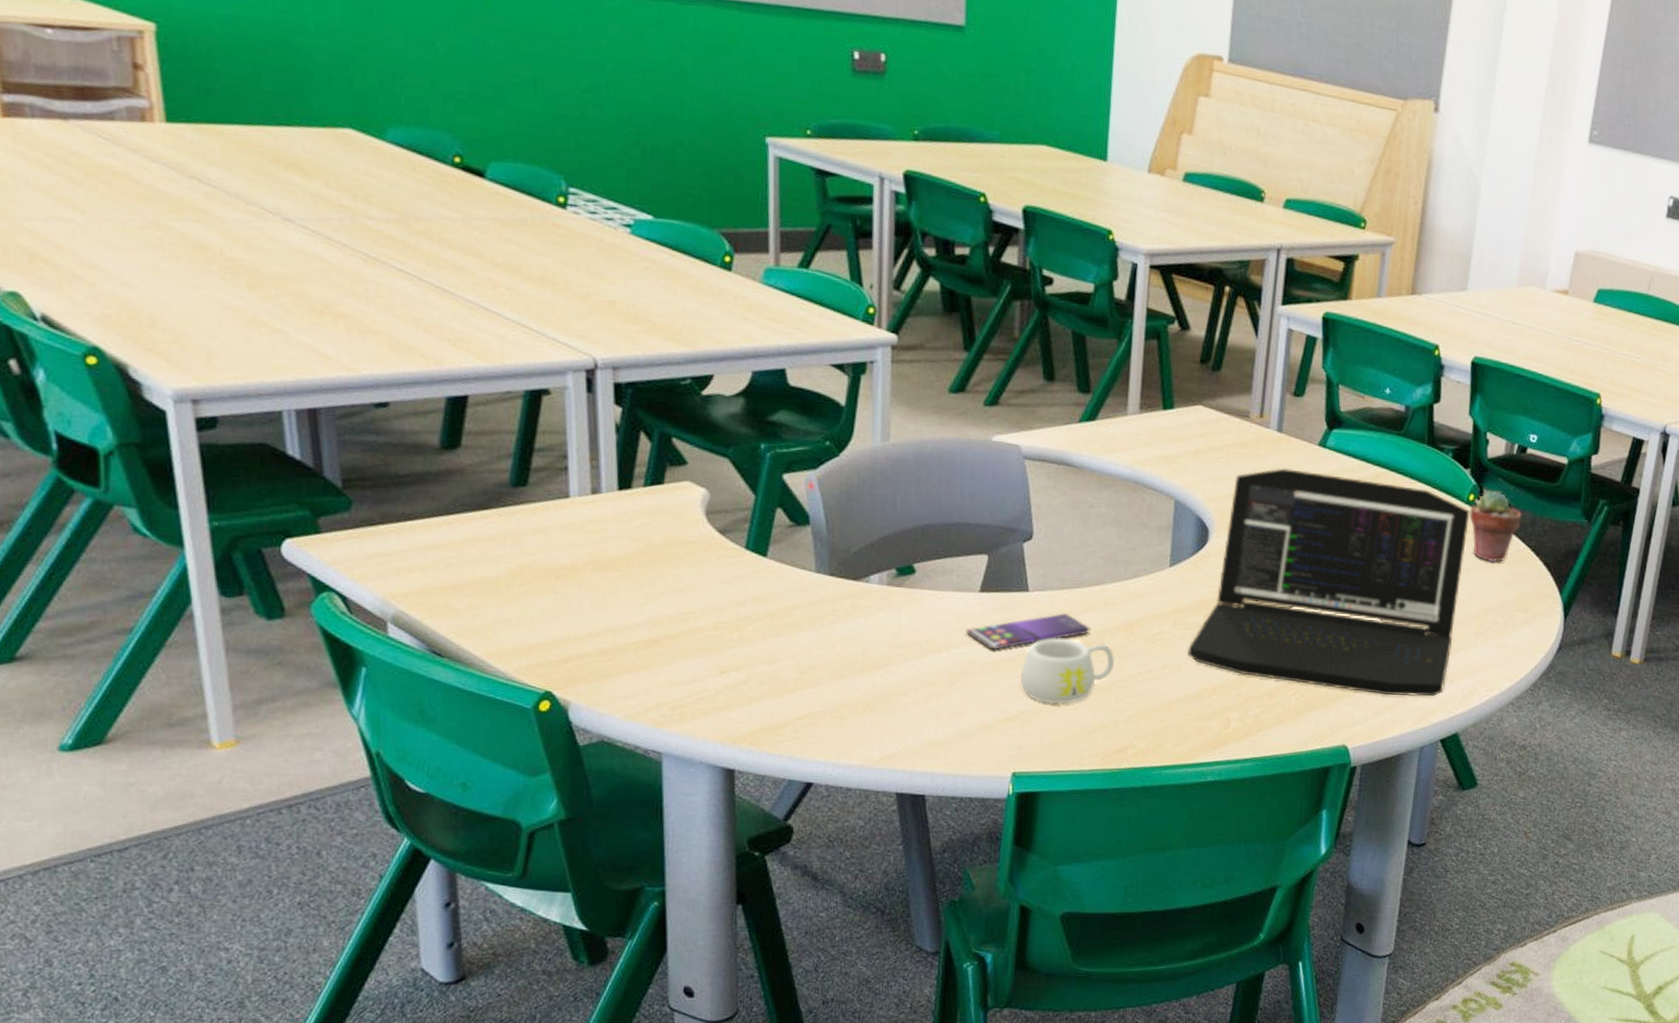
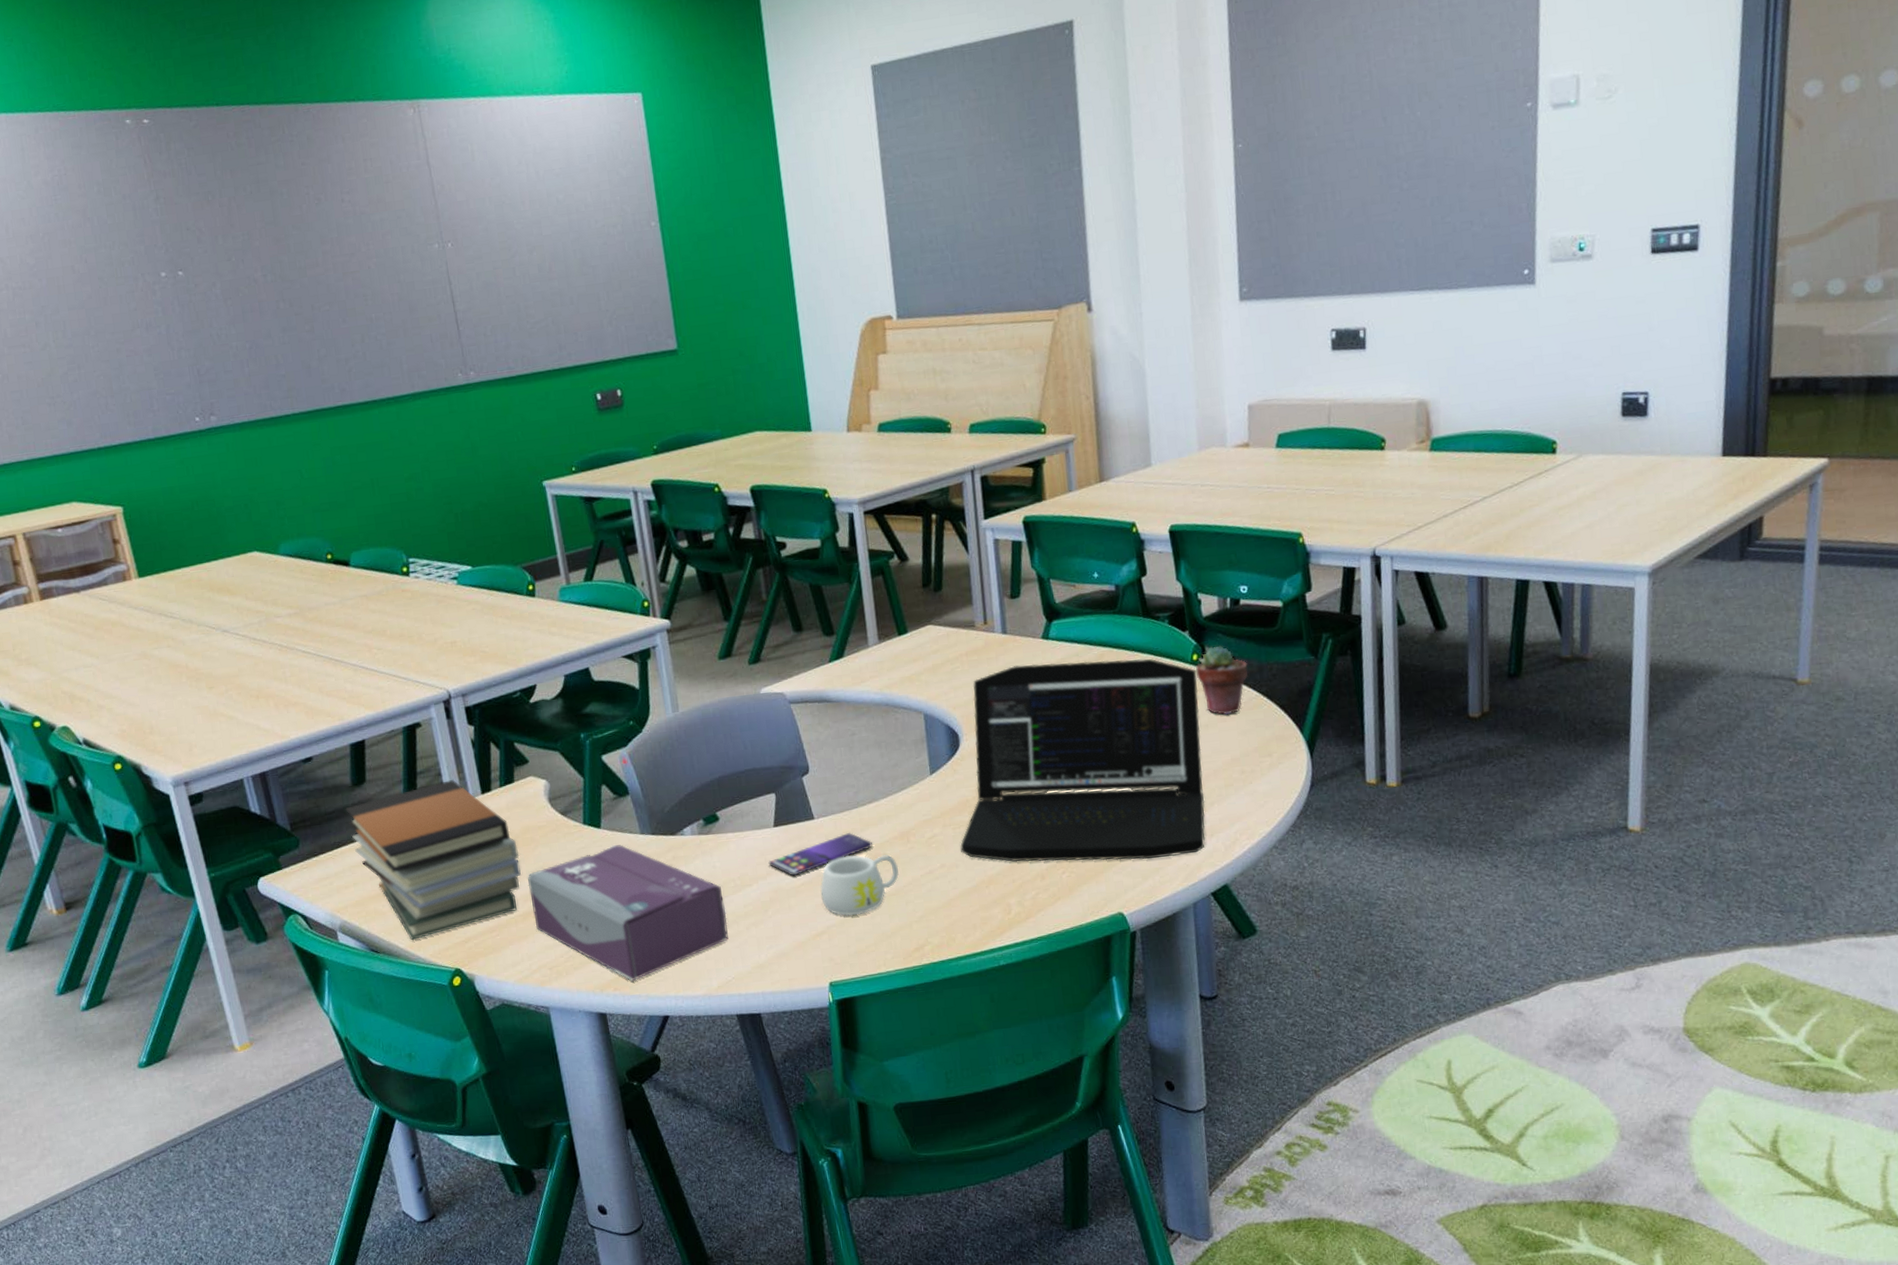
book stack: none [426,465,656,648] -> present [345,780,521,940]
tissue box: none [660,578,905,737] -> present [528,844,728,981]

